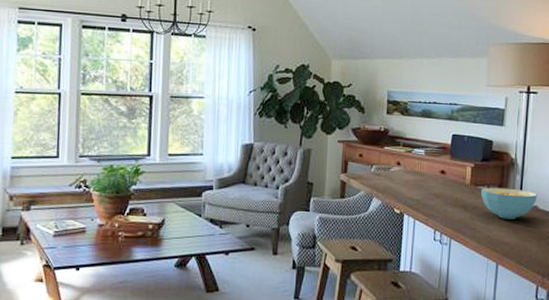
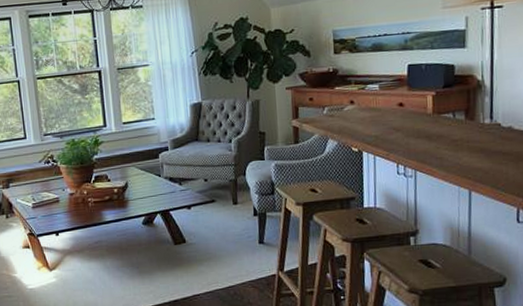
cereal bowl: present [480,187,538,219] -> none [445,112,511,144]

